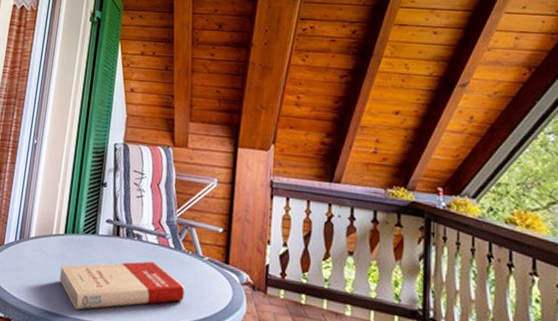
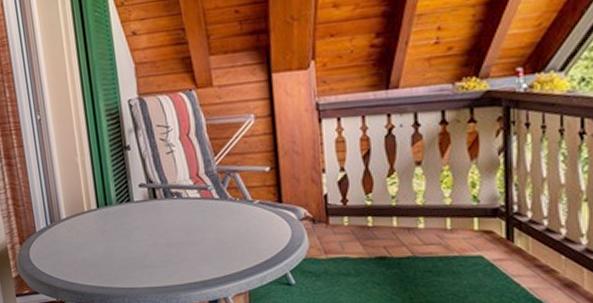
book: present [59,261,185,310] -> none [102,217,240,279]

